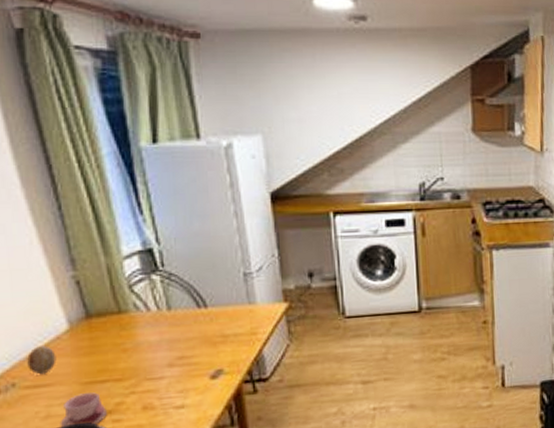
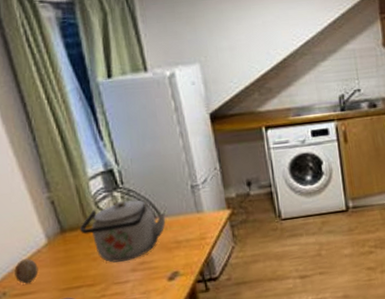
kettle: none [108,285,212,356] -> present [79,200,166,263]

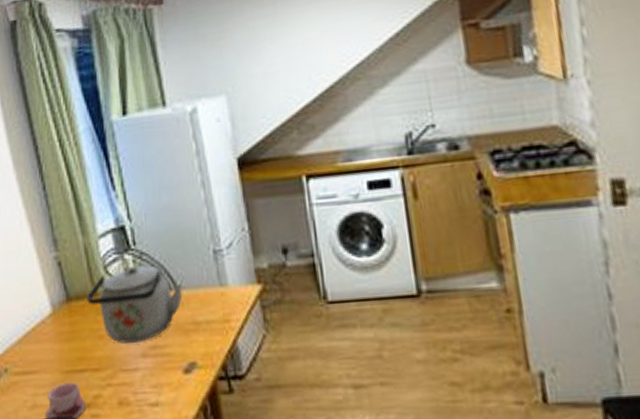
decorative egg: present [14,258,39,284] -> none [17,330,42,361]

